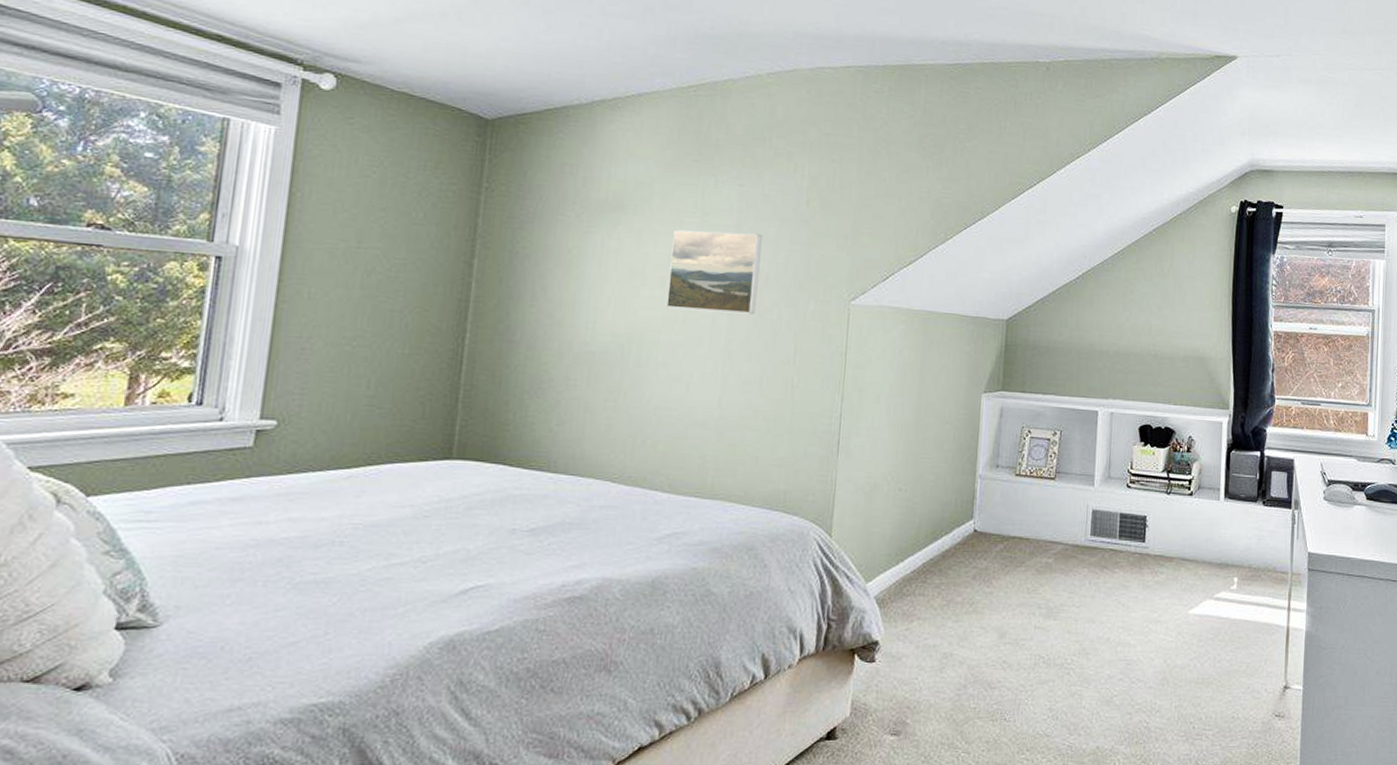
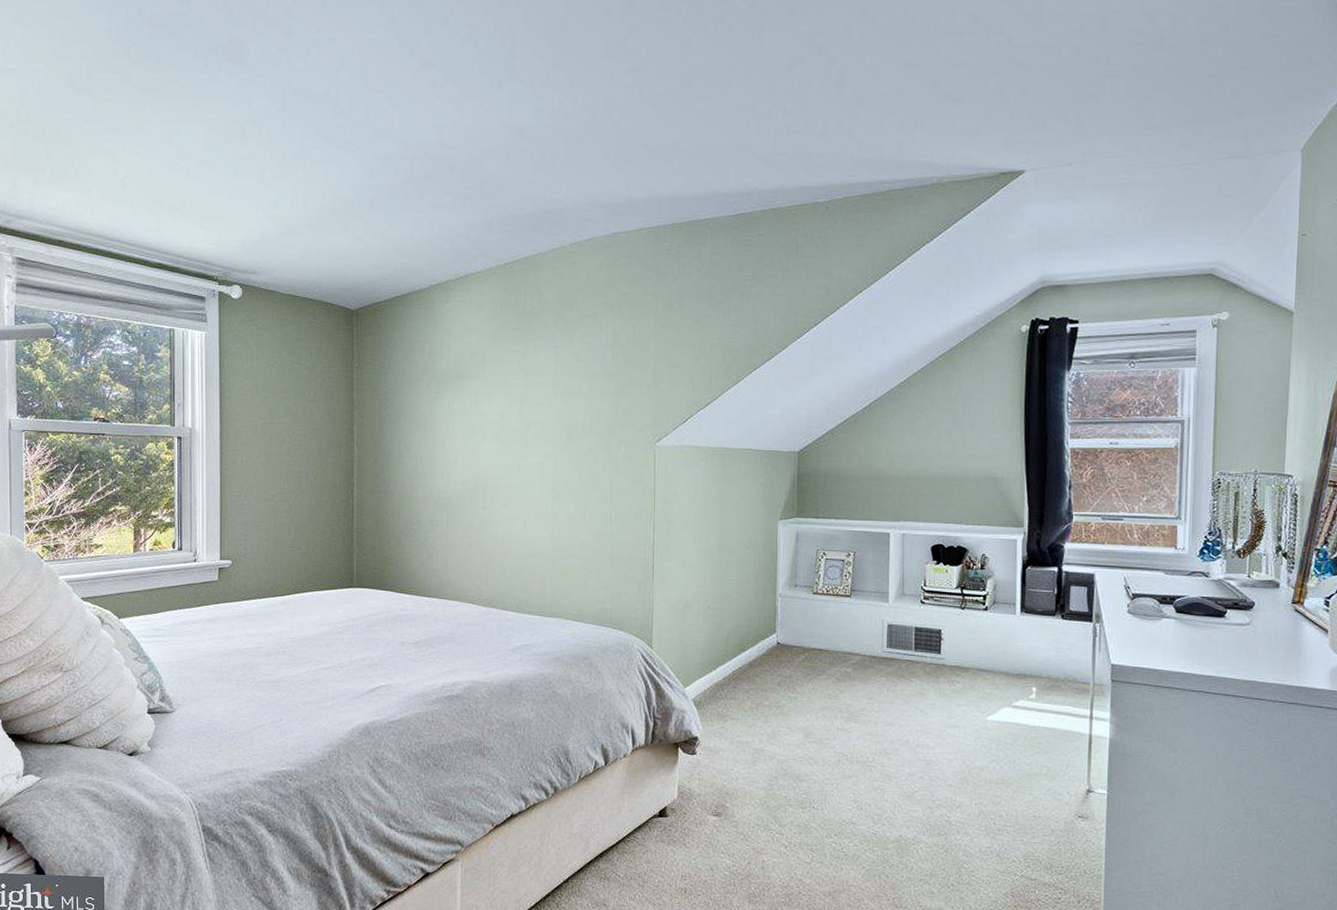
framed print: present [666,229,762,315] -> none [503,388,576,459]

